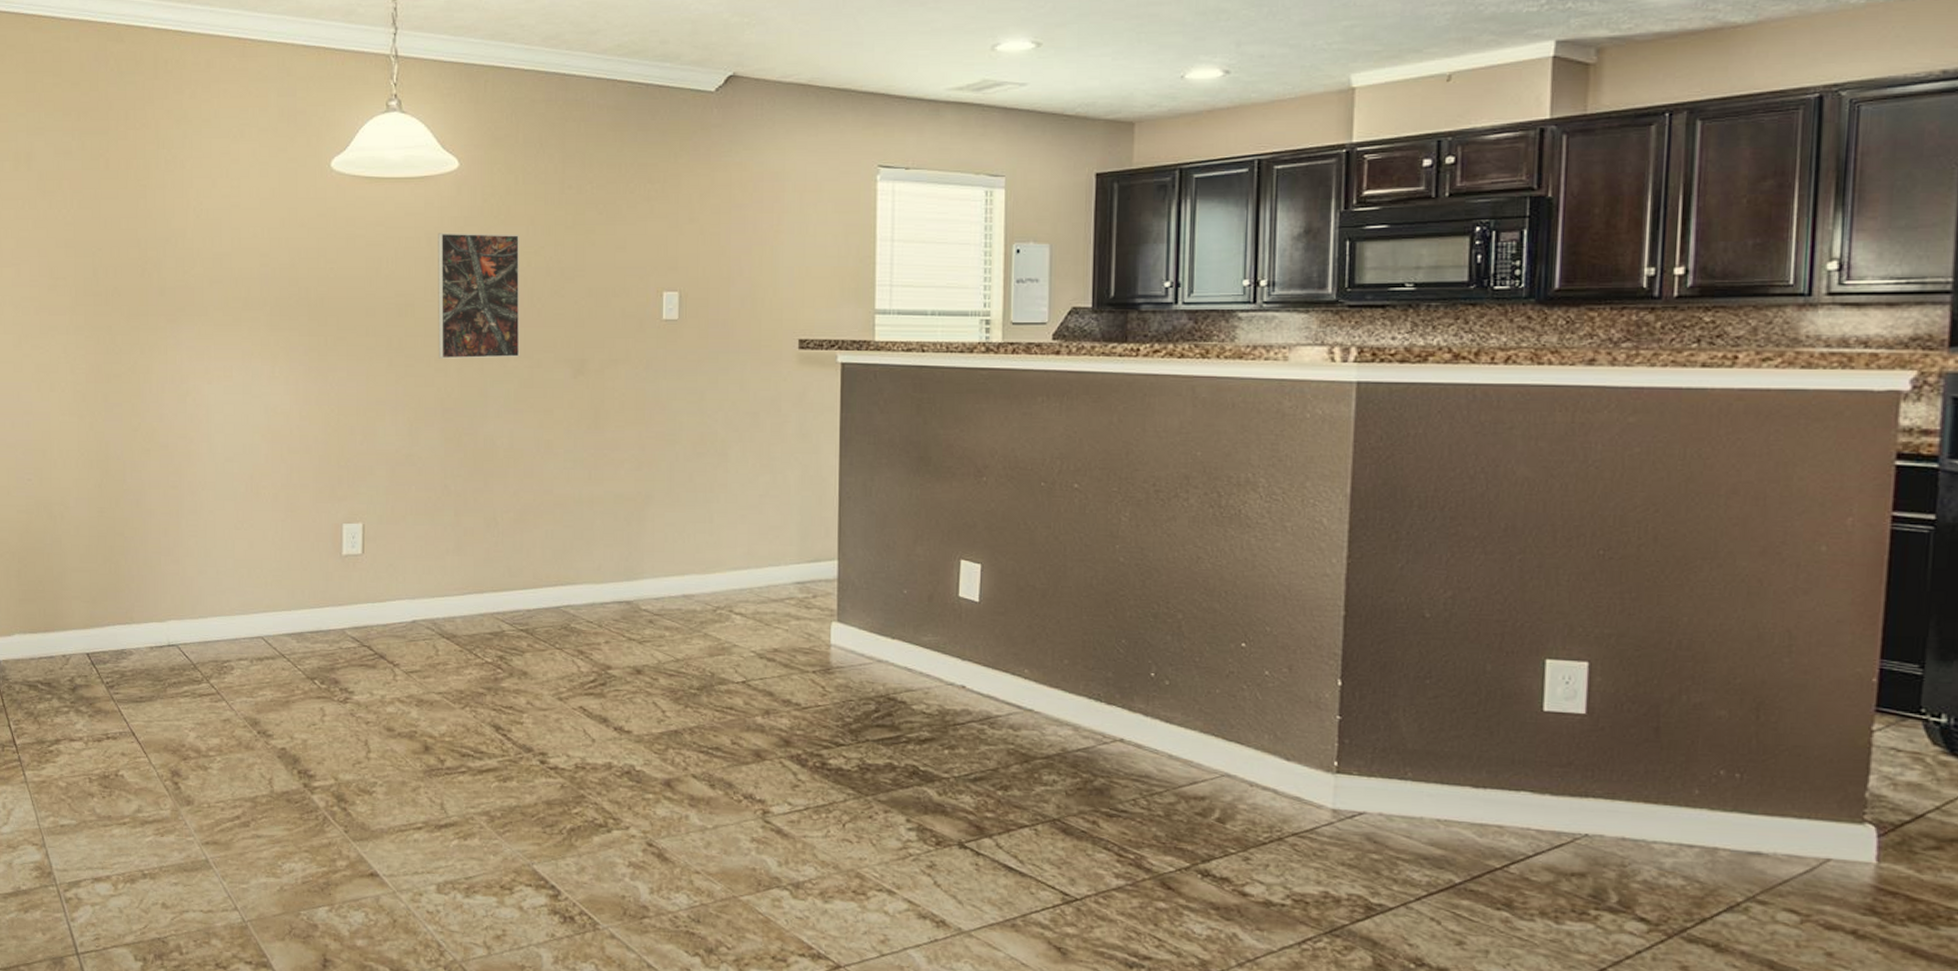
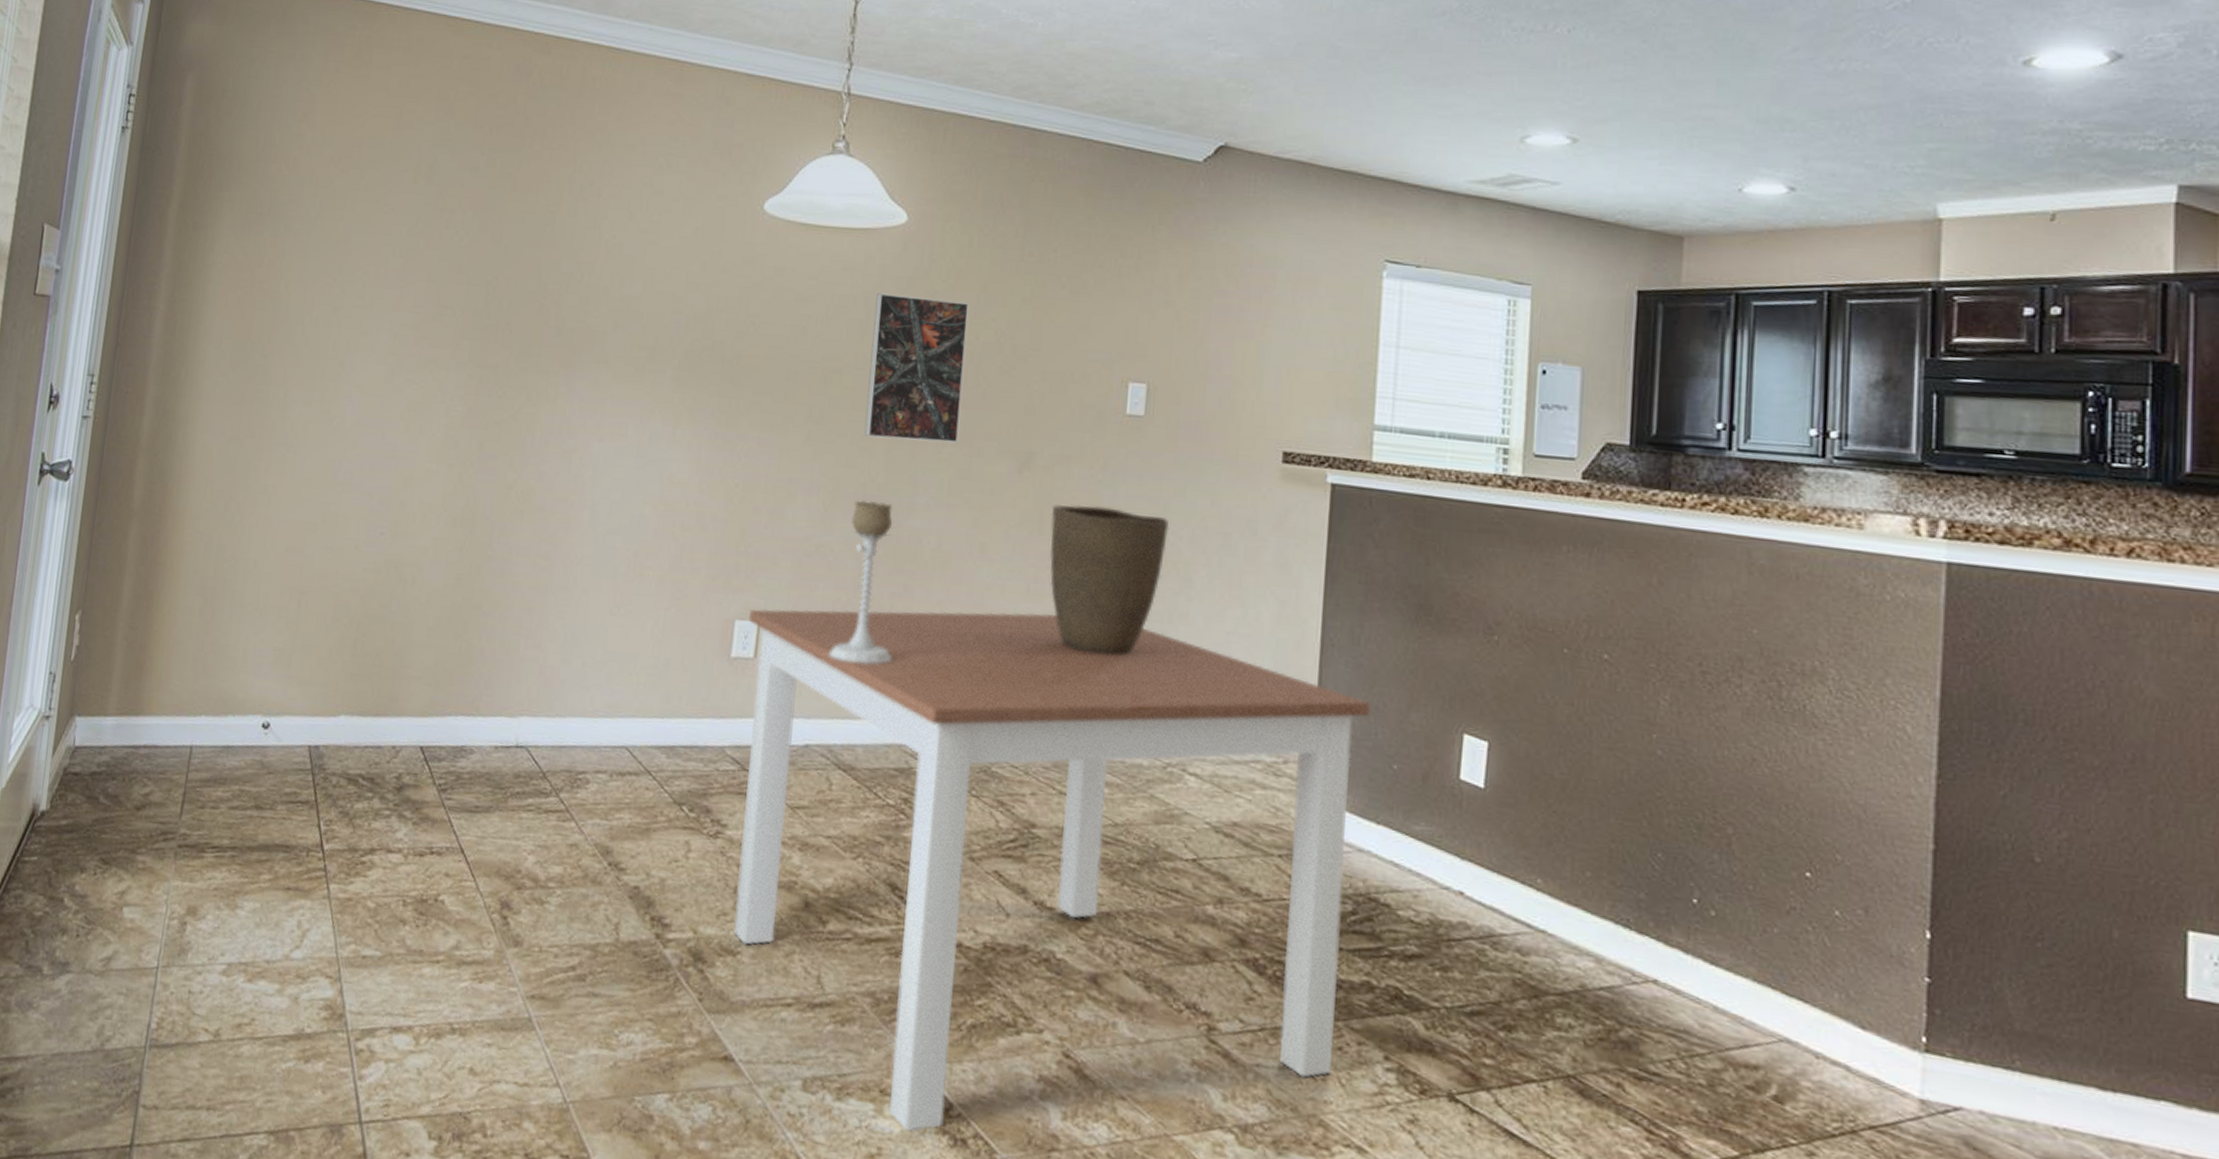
dining table: none [353,493,883,915] -> present [733,608,1371,1132]
candle holder: none [426,414,480,550] -> present [829,500,893,665]
vase: none [604,400,706,523] -> present [1049,504,1170,655]

